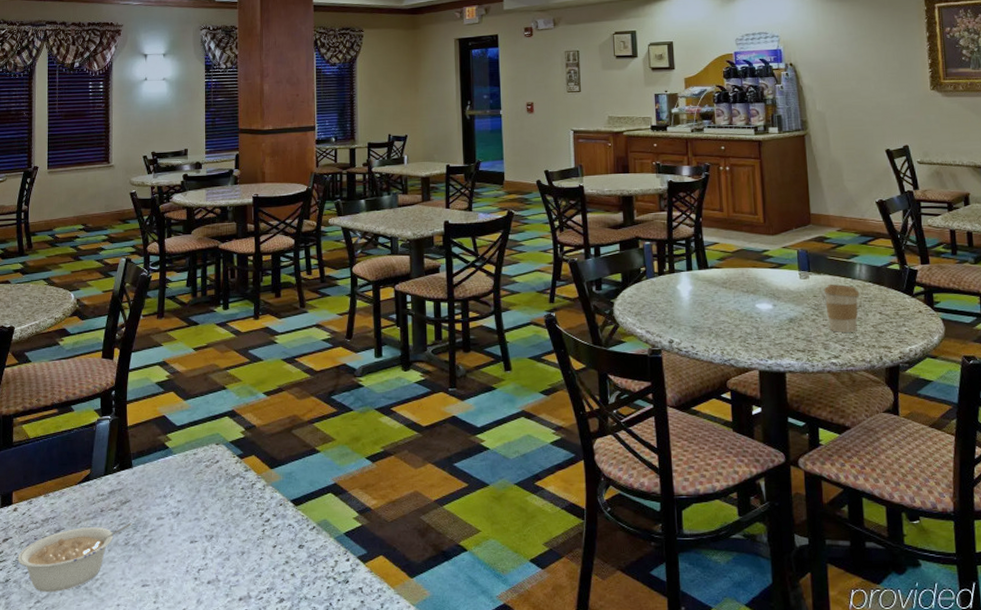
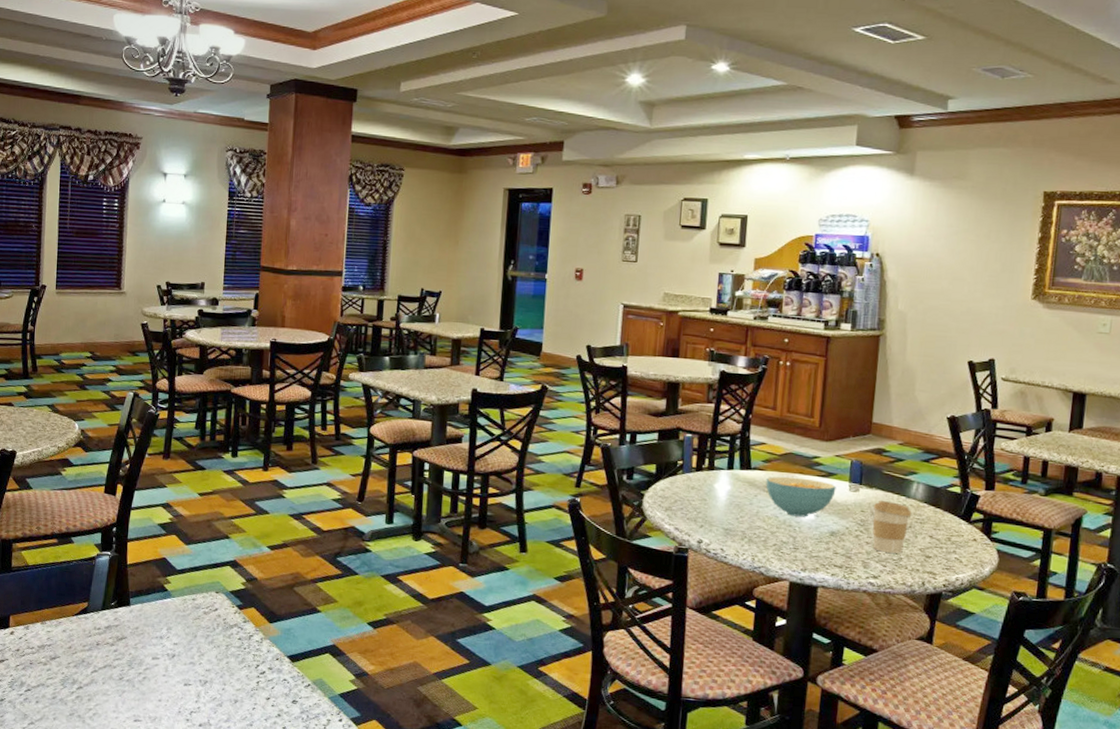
legume: present [17,522,132,592] -> none [13,658,127,716]
cereal bowl: none [723,271,788,308] -> present [765,476,836,517]

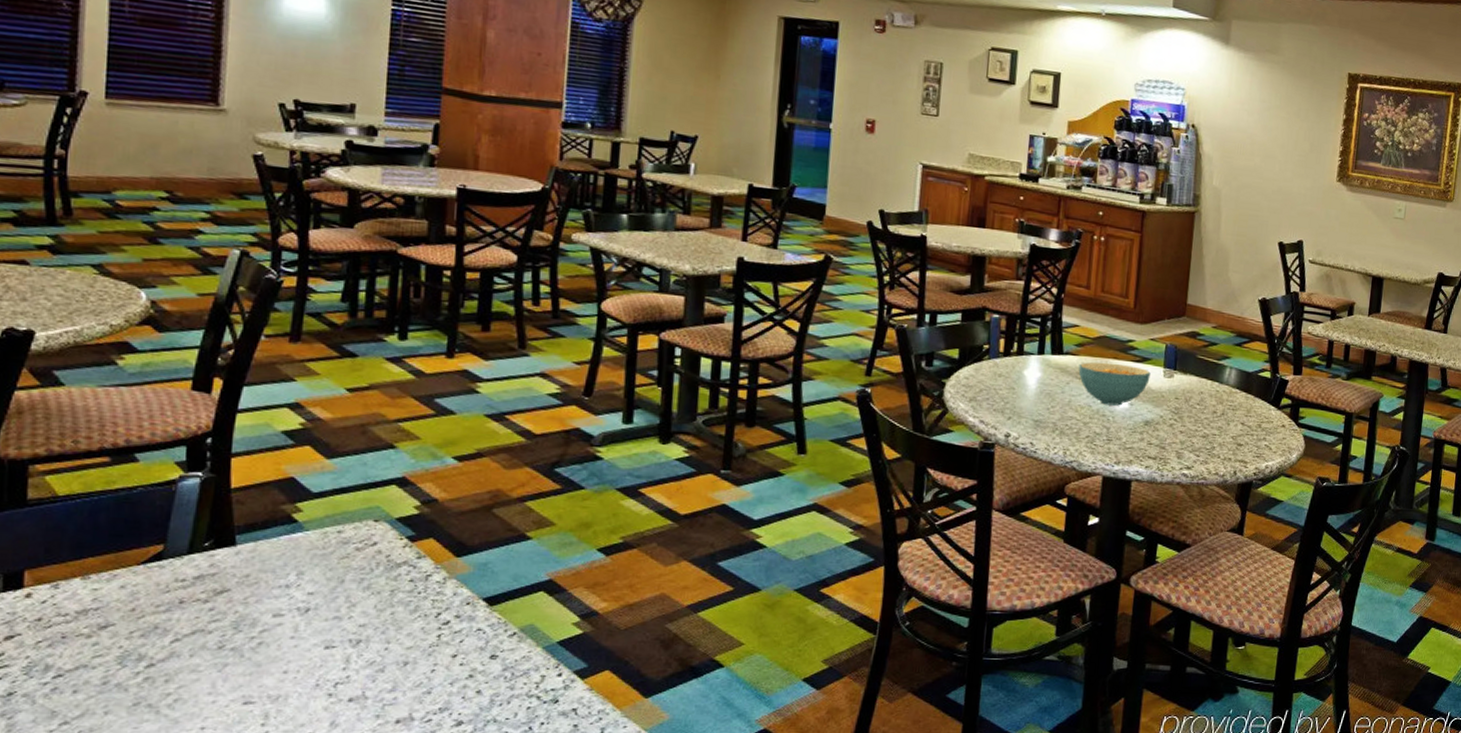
coffee cup: present [872,500,912,554] -> none [1186,386,1225,442]

